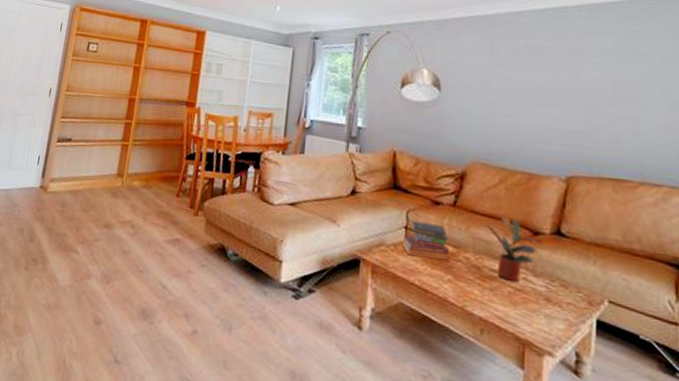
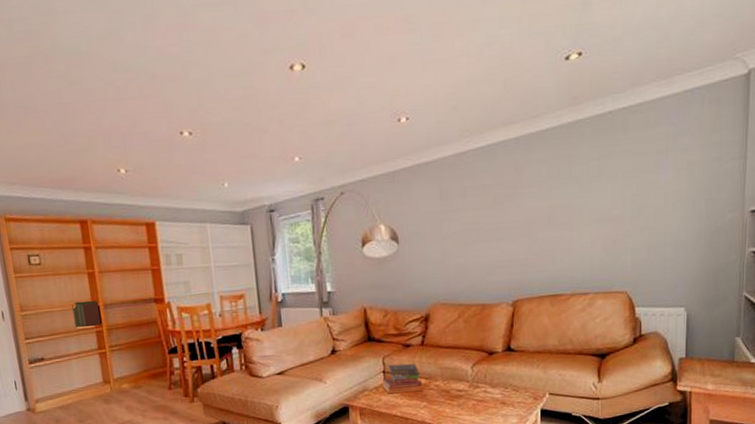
books: none [108,92,136,118] -> present [72,301,102,328]
potted plant: present [487,211,543,283] -> none [451,342,497,397]

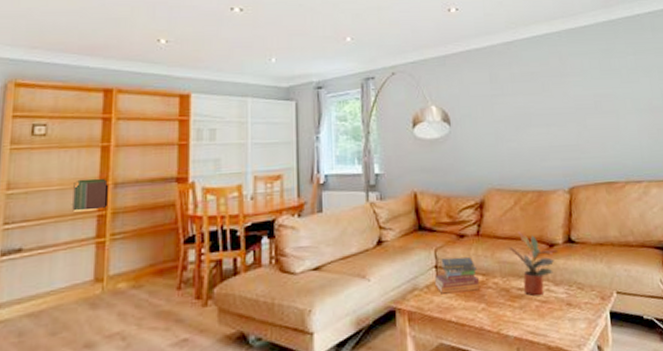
potted plant: none [451,342,497,397] -> present [509,232,558,297]

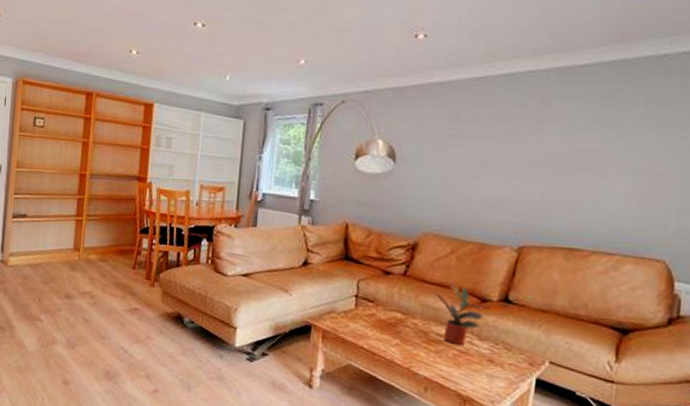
books: present [72,179,108,211] -> none [60,168,86,194]
books: present [434,257,479,294] -> none [352,290,398,327]

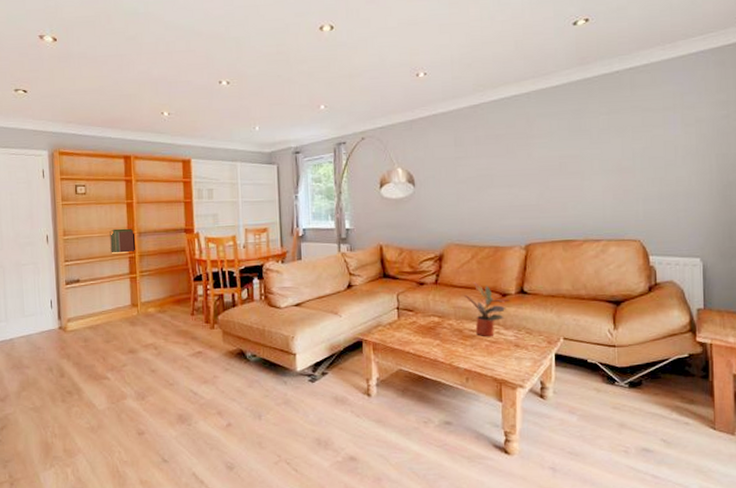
books: none [60,168,86,194] -> present [110,229,135,253]

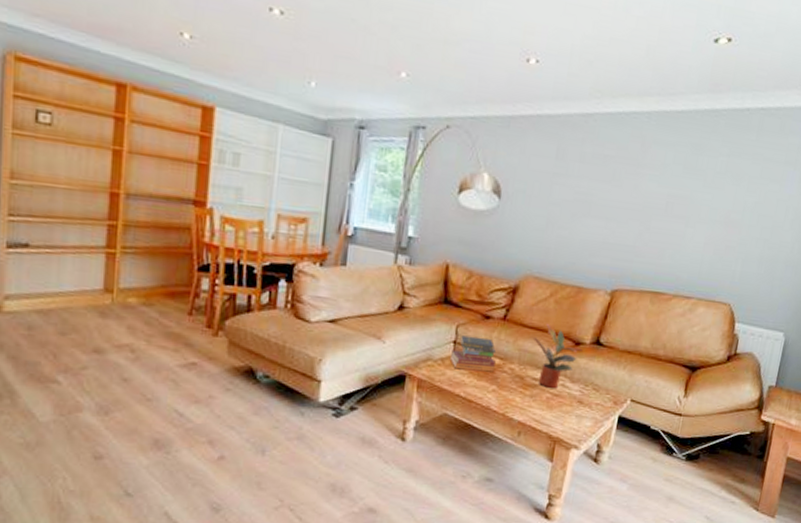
books: present [110,229,135,253] -> none [81,183,120,218]
books: none [395,301,435,331] -> present [449,335,497,372]

